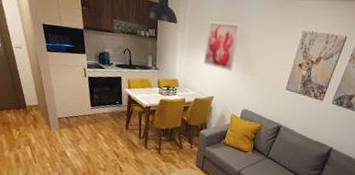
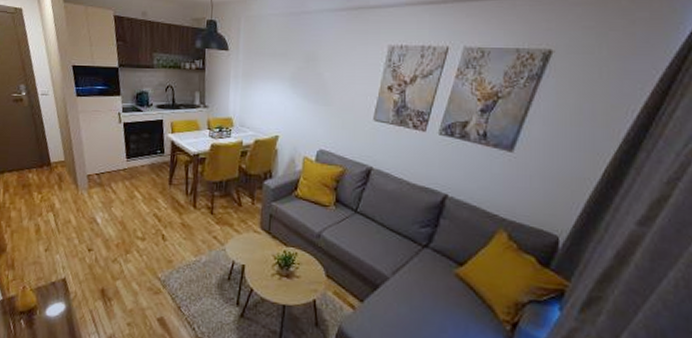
wall art: present [204,21,241,71] -> none [264,43,308,103]

